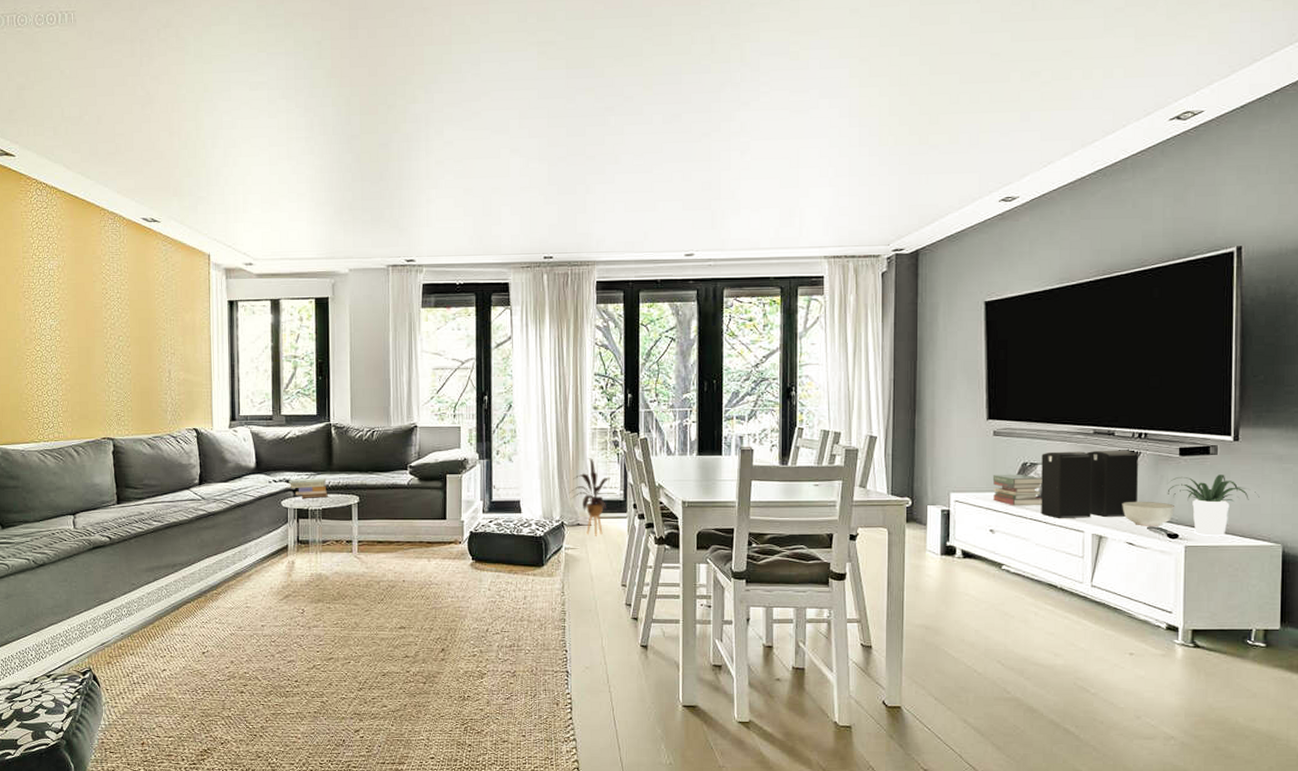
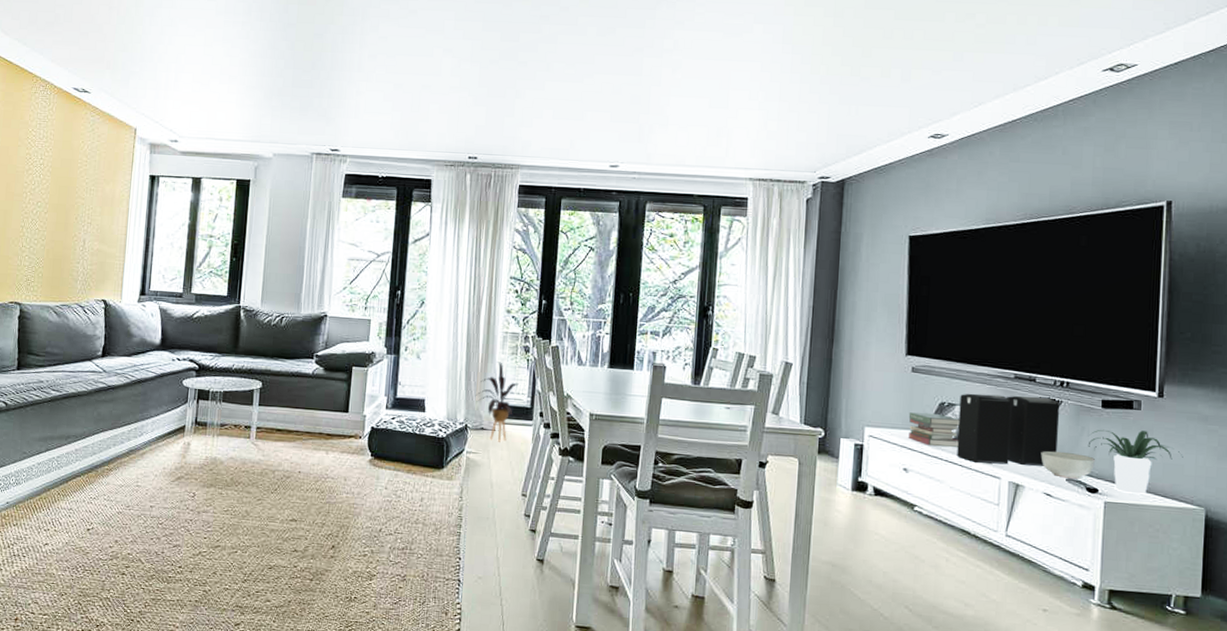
books: present [288,477,328,498] -> none [192,359,231,381]

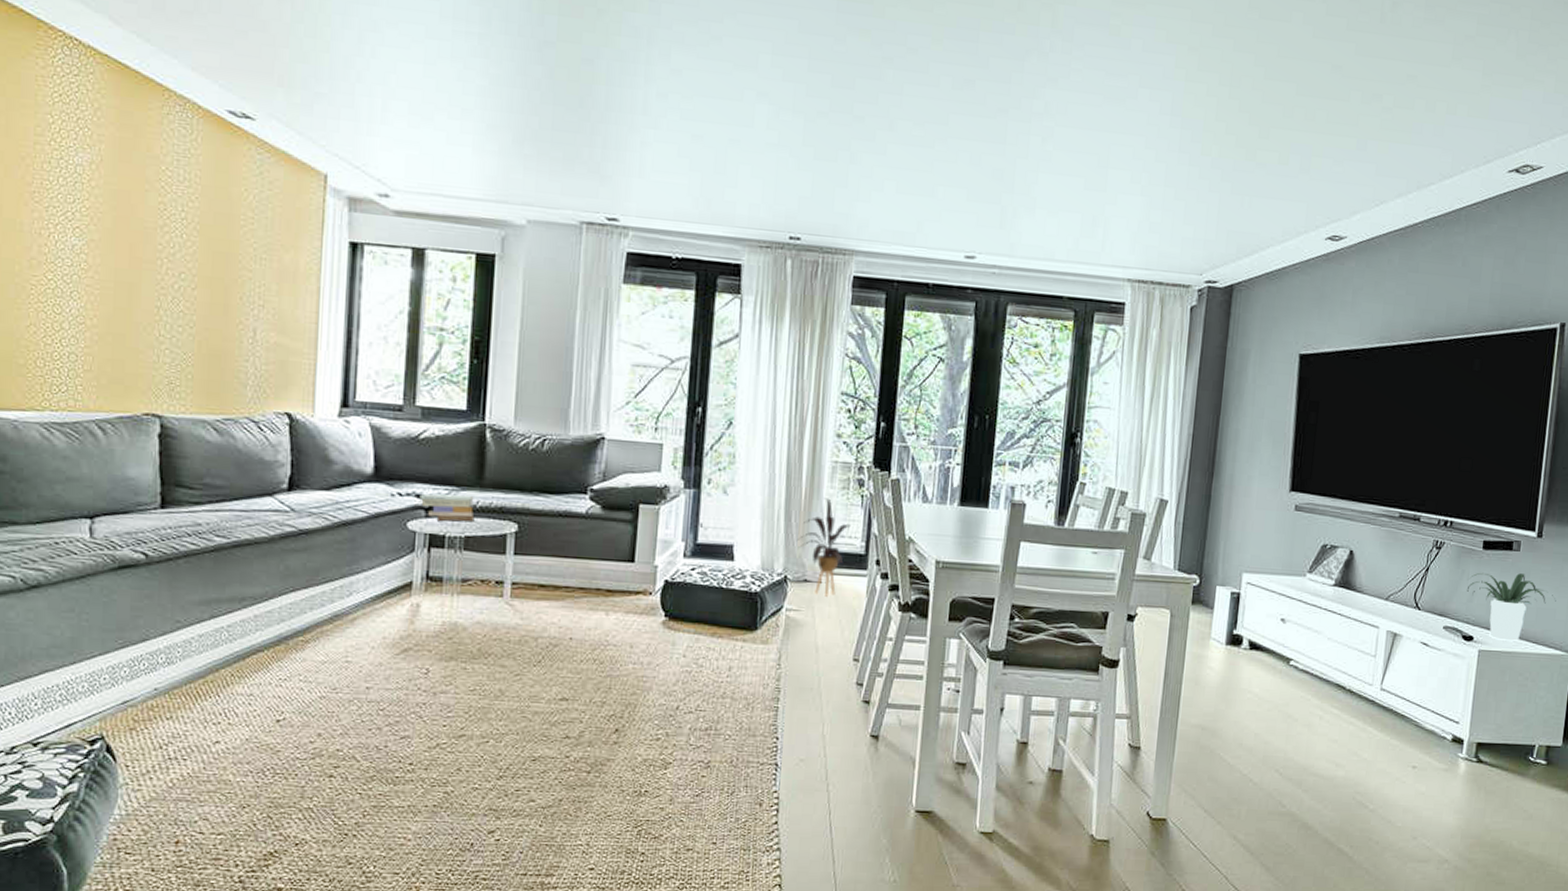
books: none [192,359,231,381] -> present [419,494,475,522]
books: present [908,412,960,448] -> none [1288,556,1342,595]
speaker: present [957,393,1059,466] -> none [1336,534,1442,613]
bowl: present [1040,451,1095,479] -> none [1420,596,1473,626]

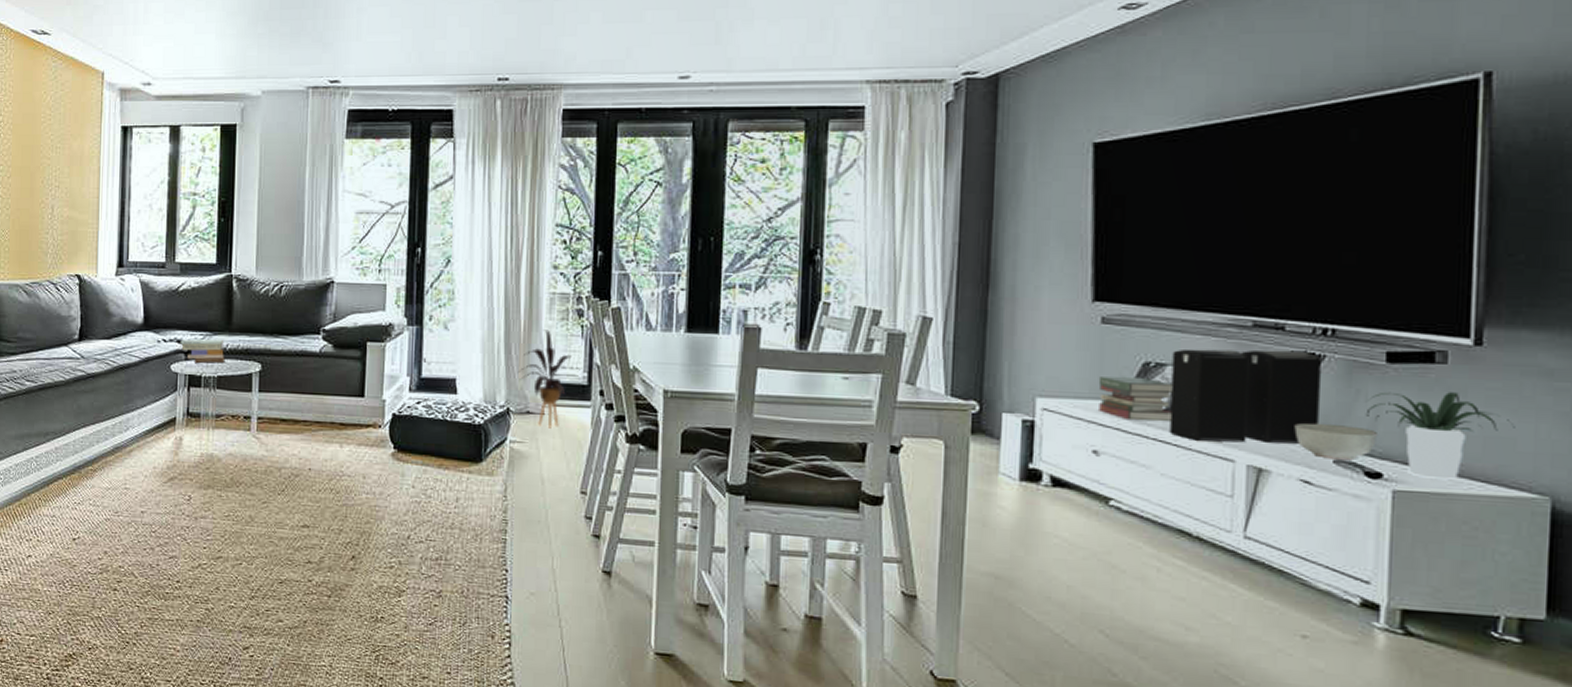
books: none [1288,556,1342,595] -> present [1098,376,1173,422]
speaker: none [1336,534,1442,613] -> present [1169,349,1321,444]
bowl: none [1420,596,1473,626] -> present [1294,422,1377,460]

